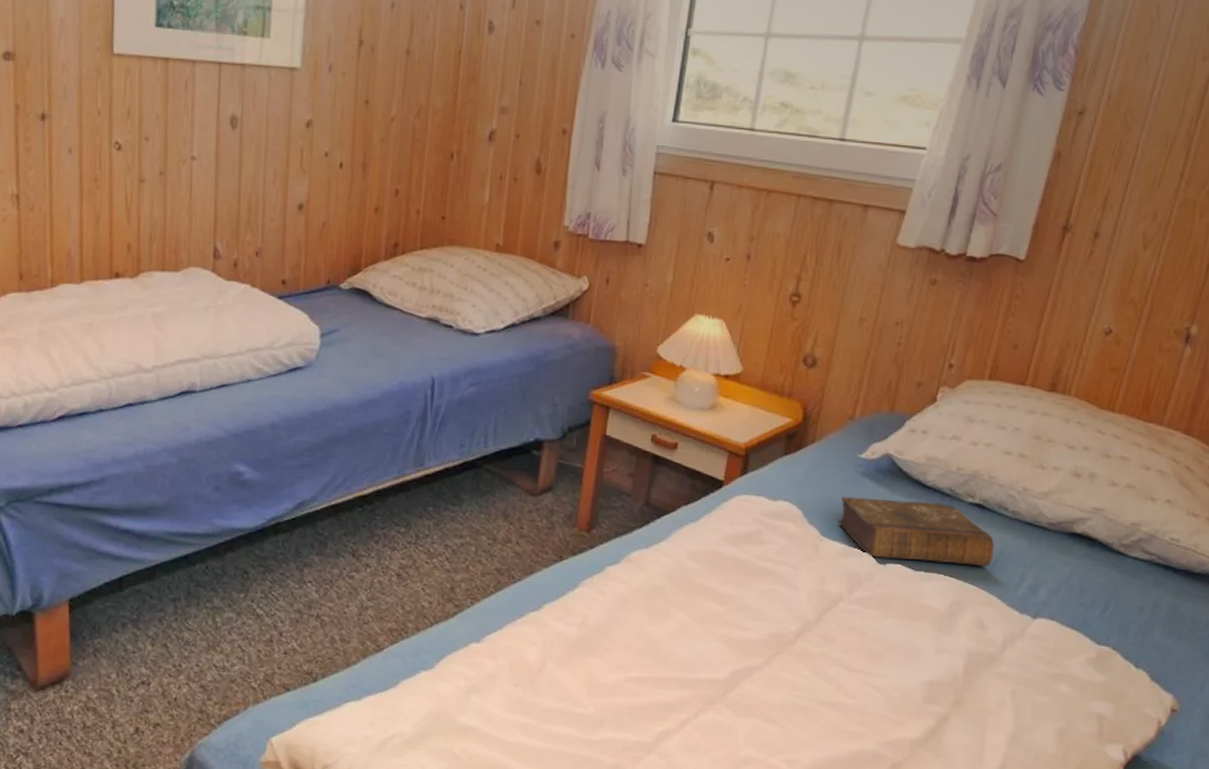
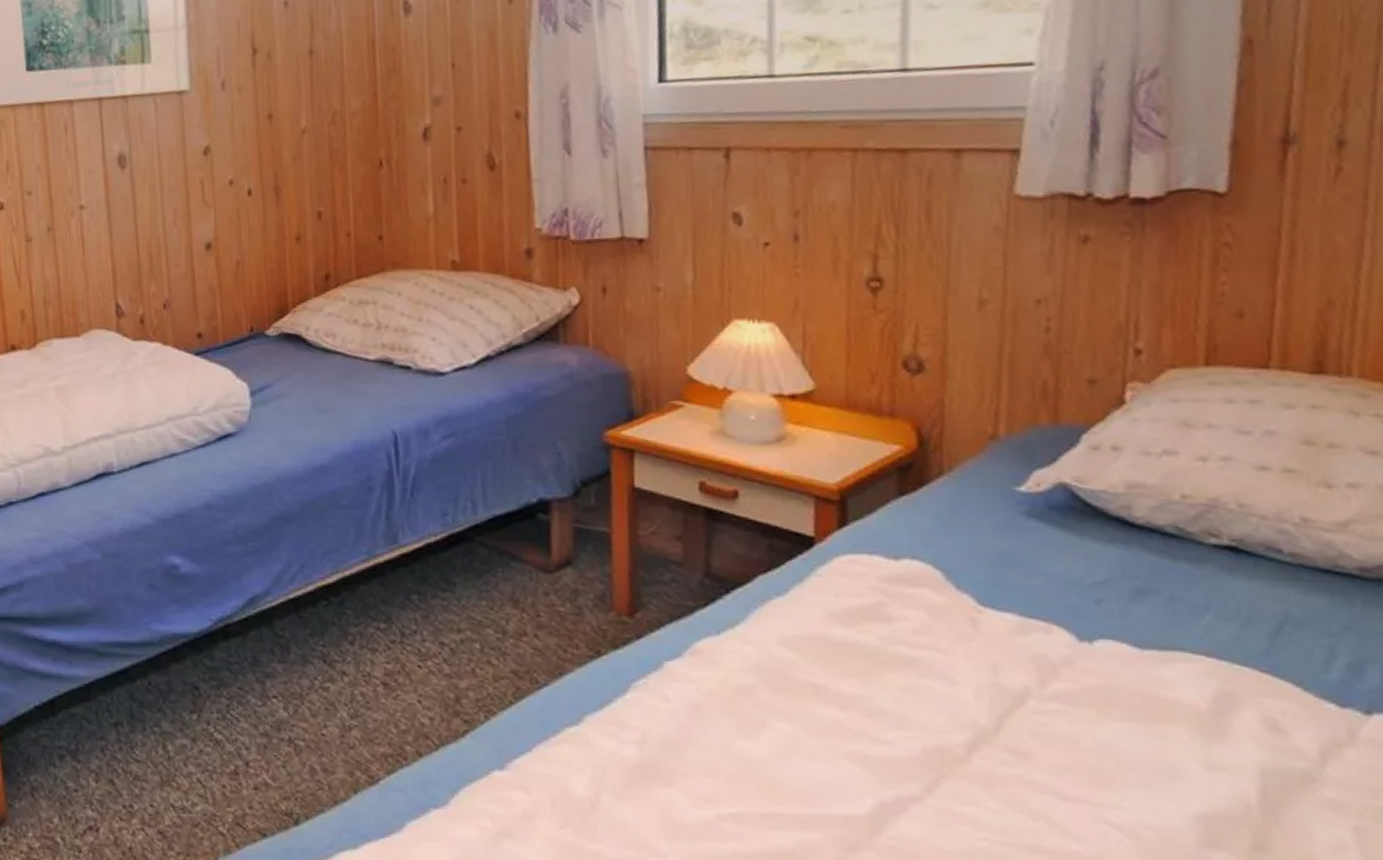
book: present [838,496,994,567] -> none [1000,547,1273,639]

